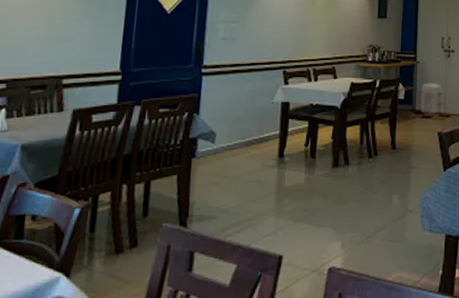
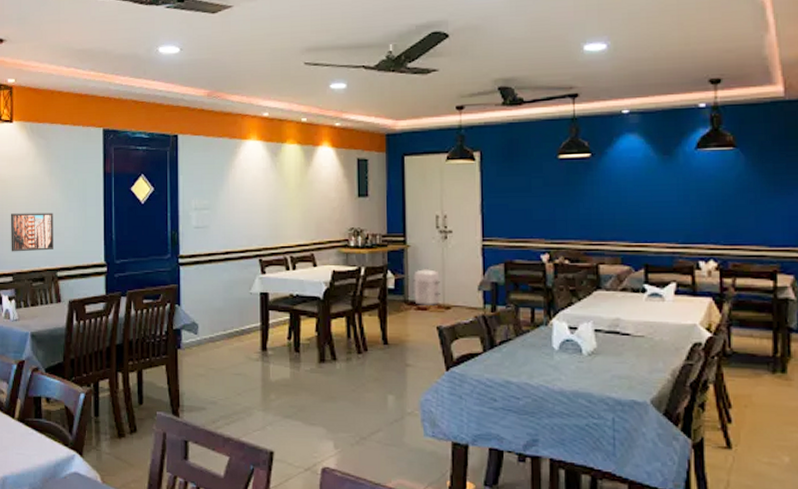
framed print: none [8,16,66,58] -> present [11,212,53,252]

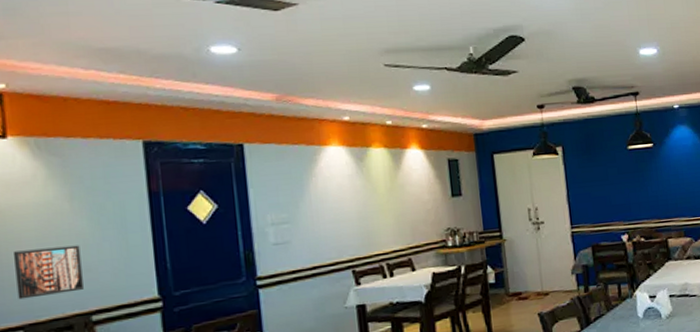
waste bin: present [413,268,440,307] -> none [512,259,538,296]

